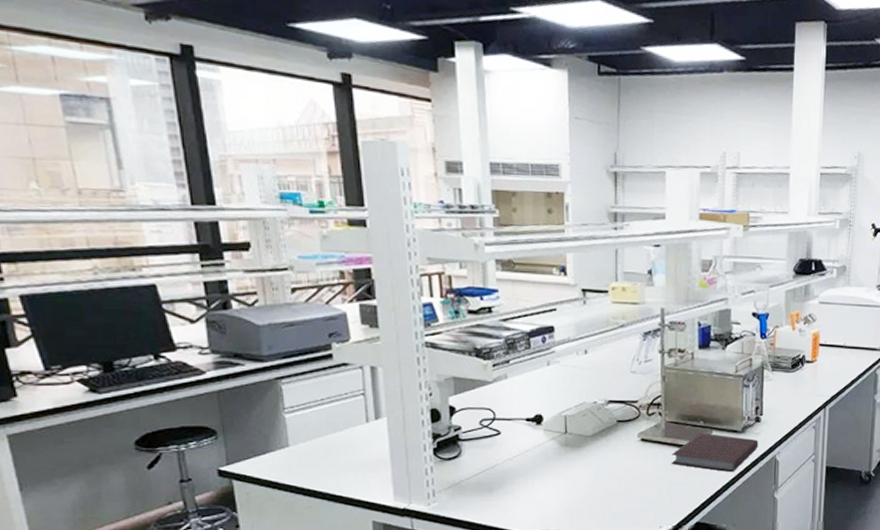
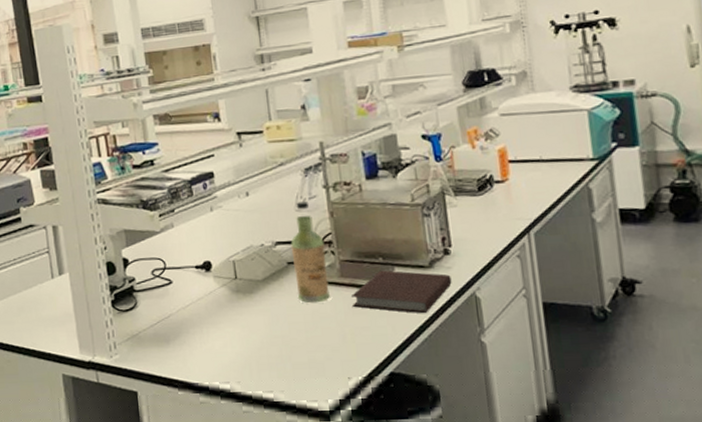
bottle: none [622,364,654,460] -> present [291,201,331,304]

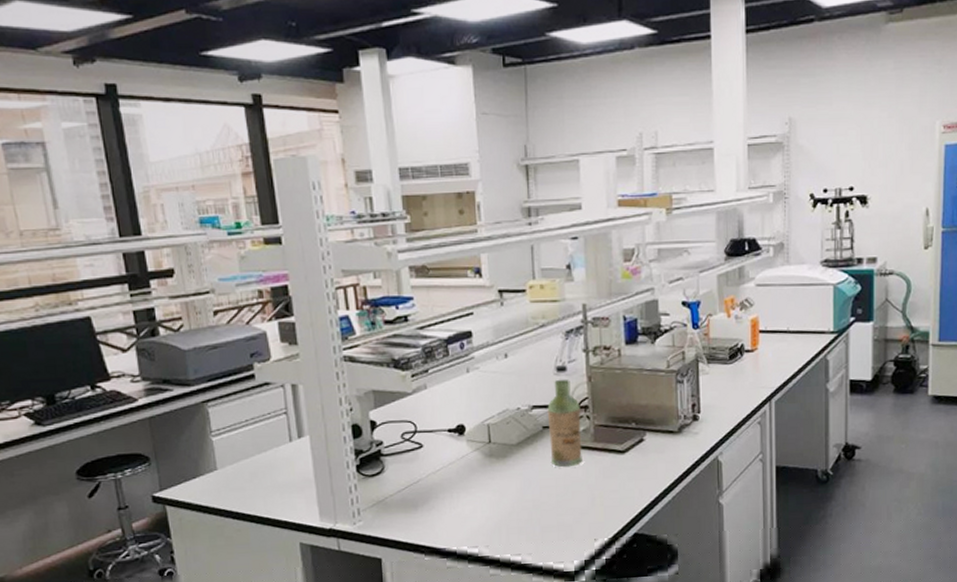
notebook: present [350,270,452,314] -> none [602,435,698,478]

